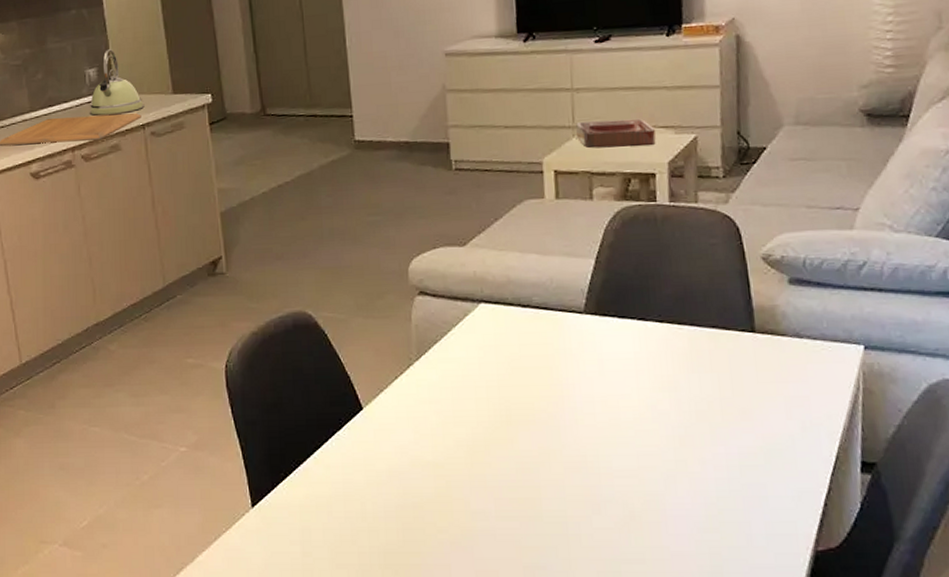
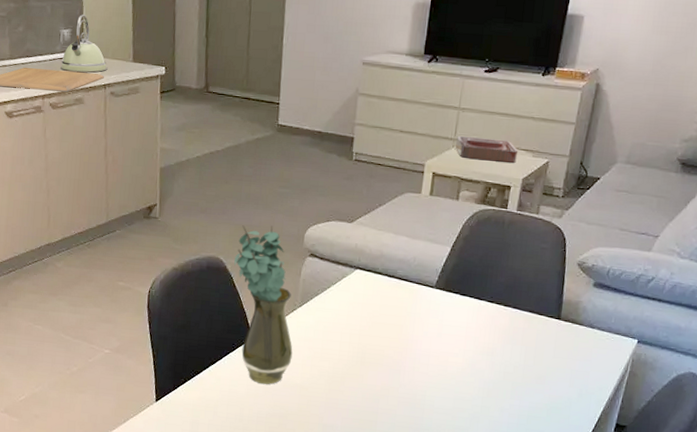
vase: none [326,263,418,466] -> present [234,225,293,384]

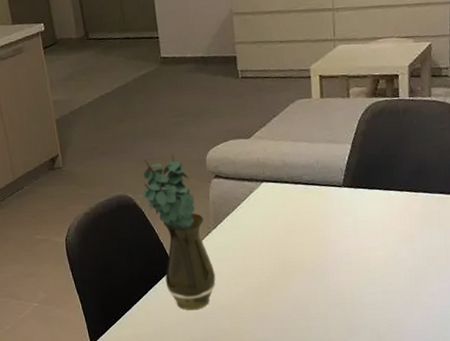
decorative tray: present [455,135,519,163] -> none [336,31,399,57]

